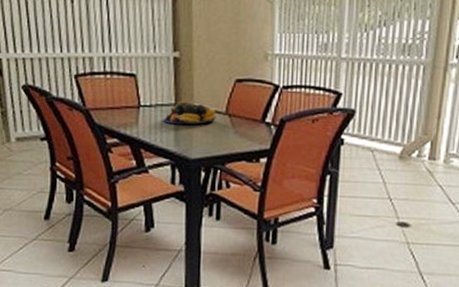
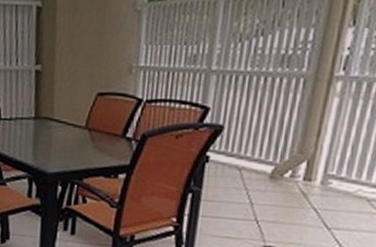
fruit bowl: present [163,101,216,125] -> none [22,114,76,139]

